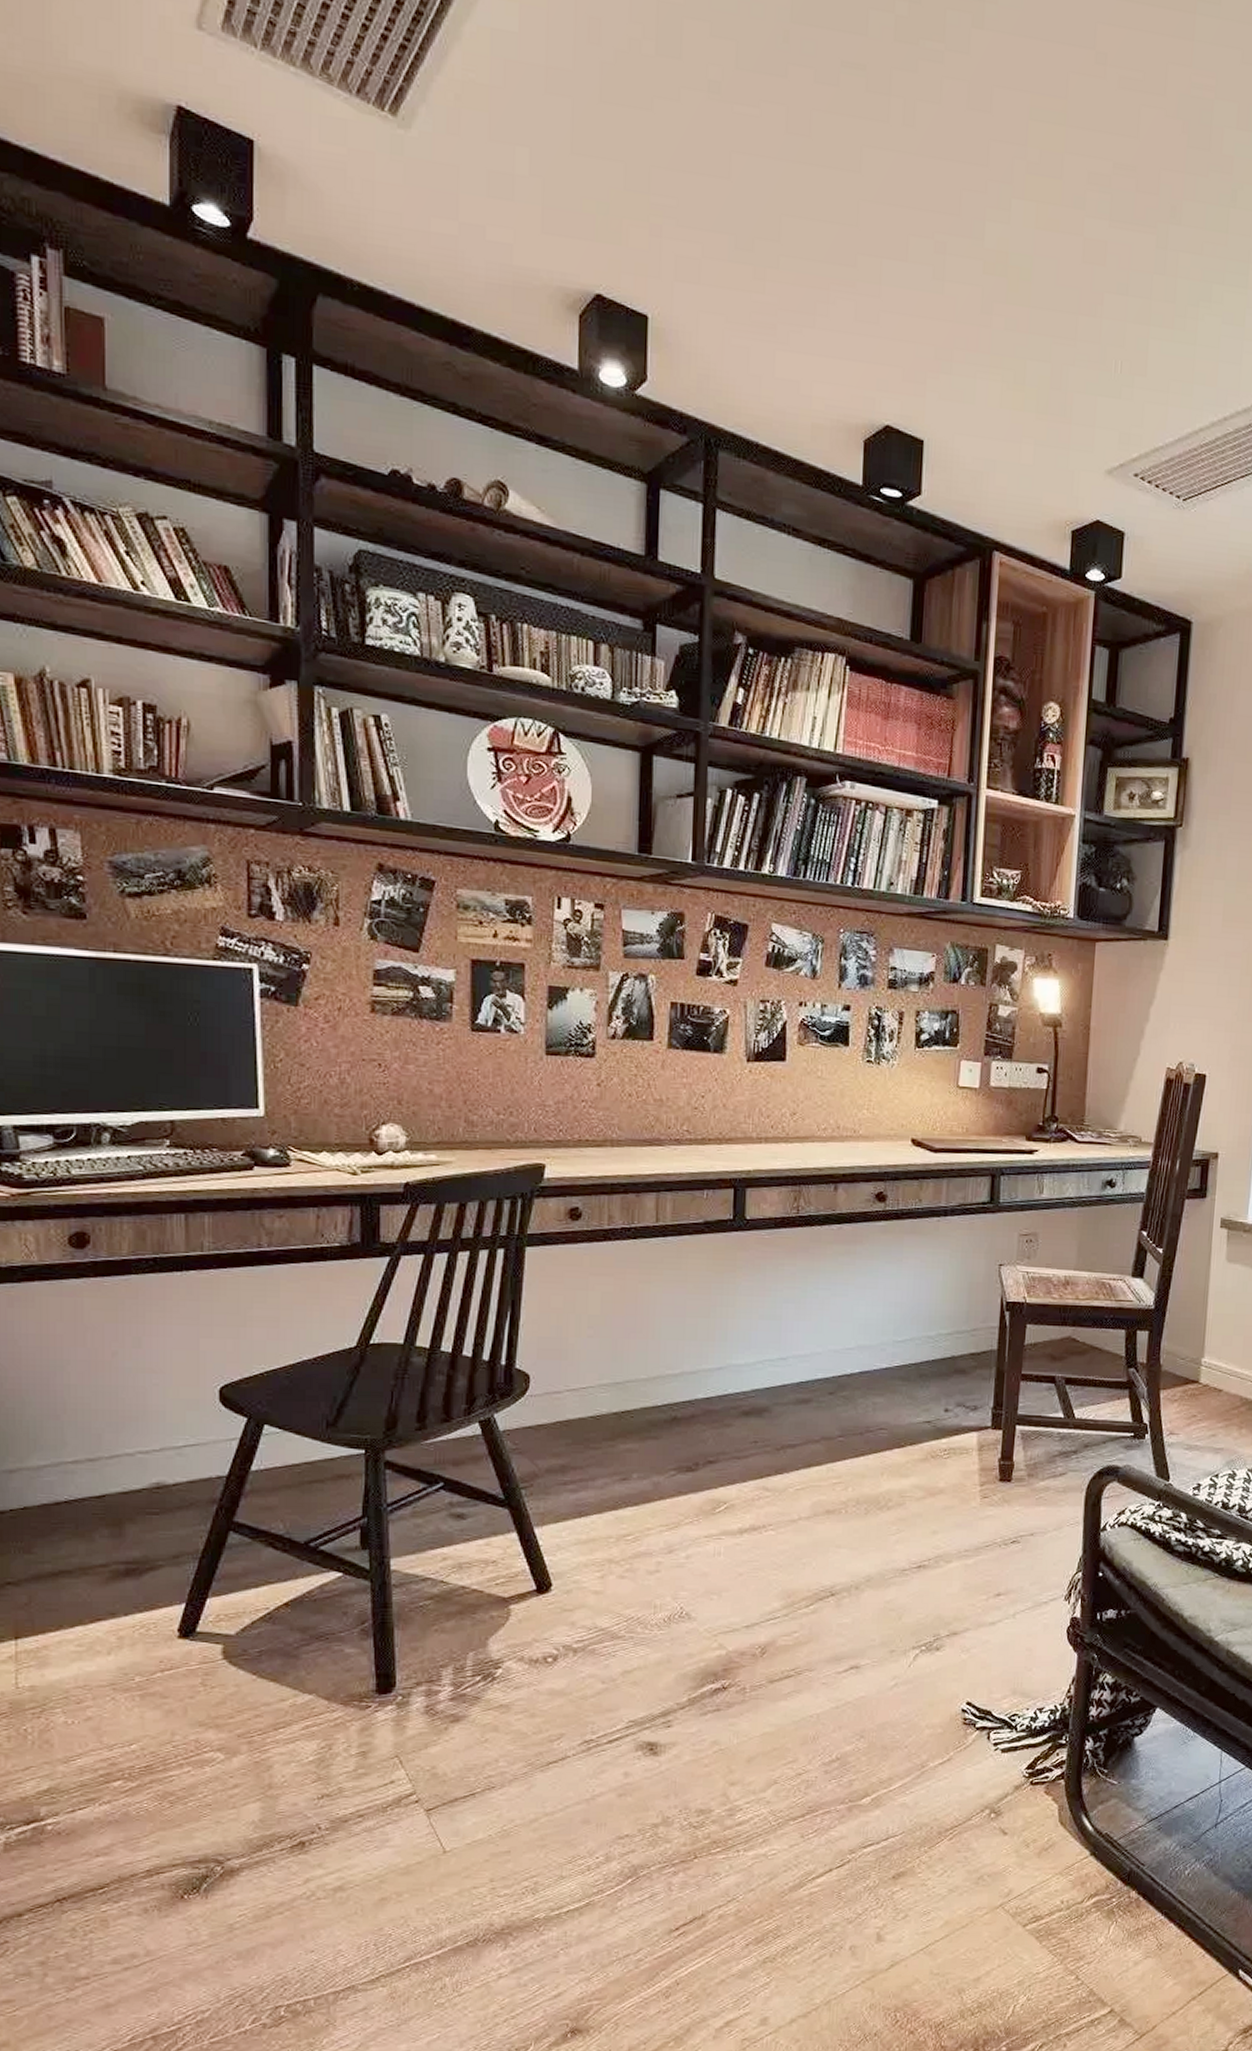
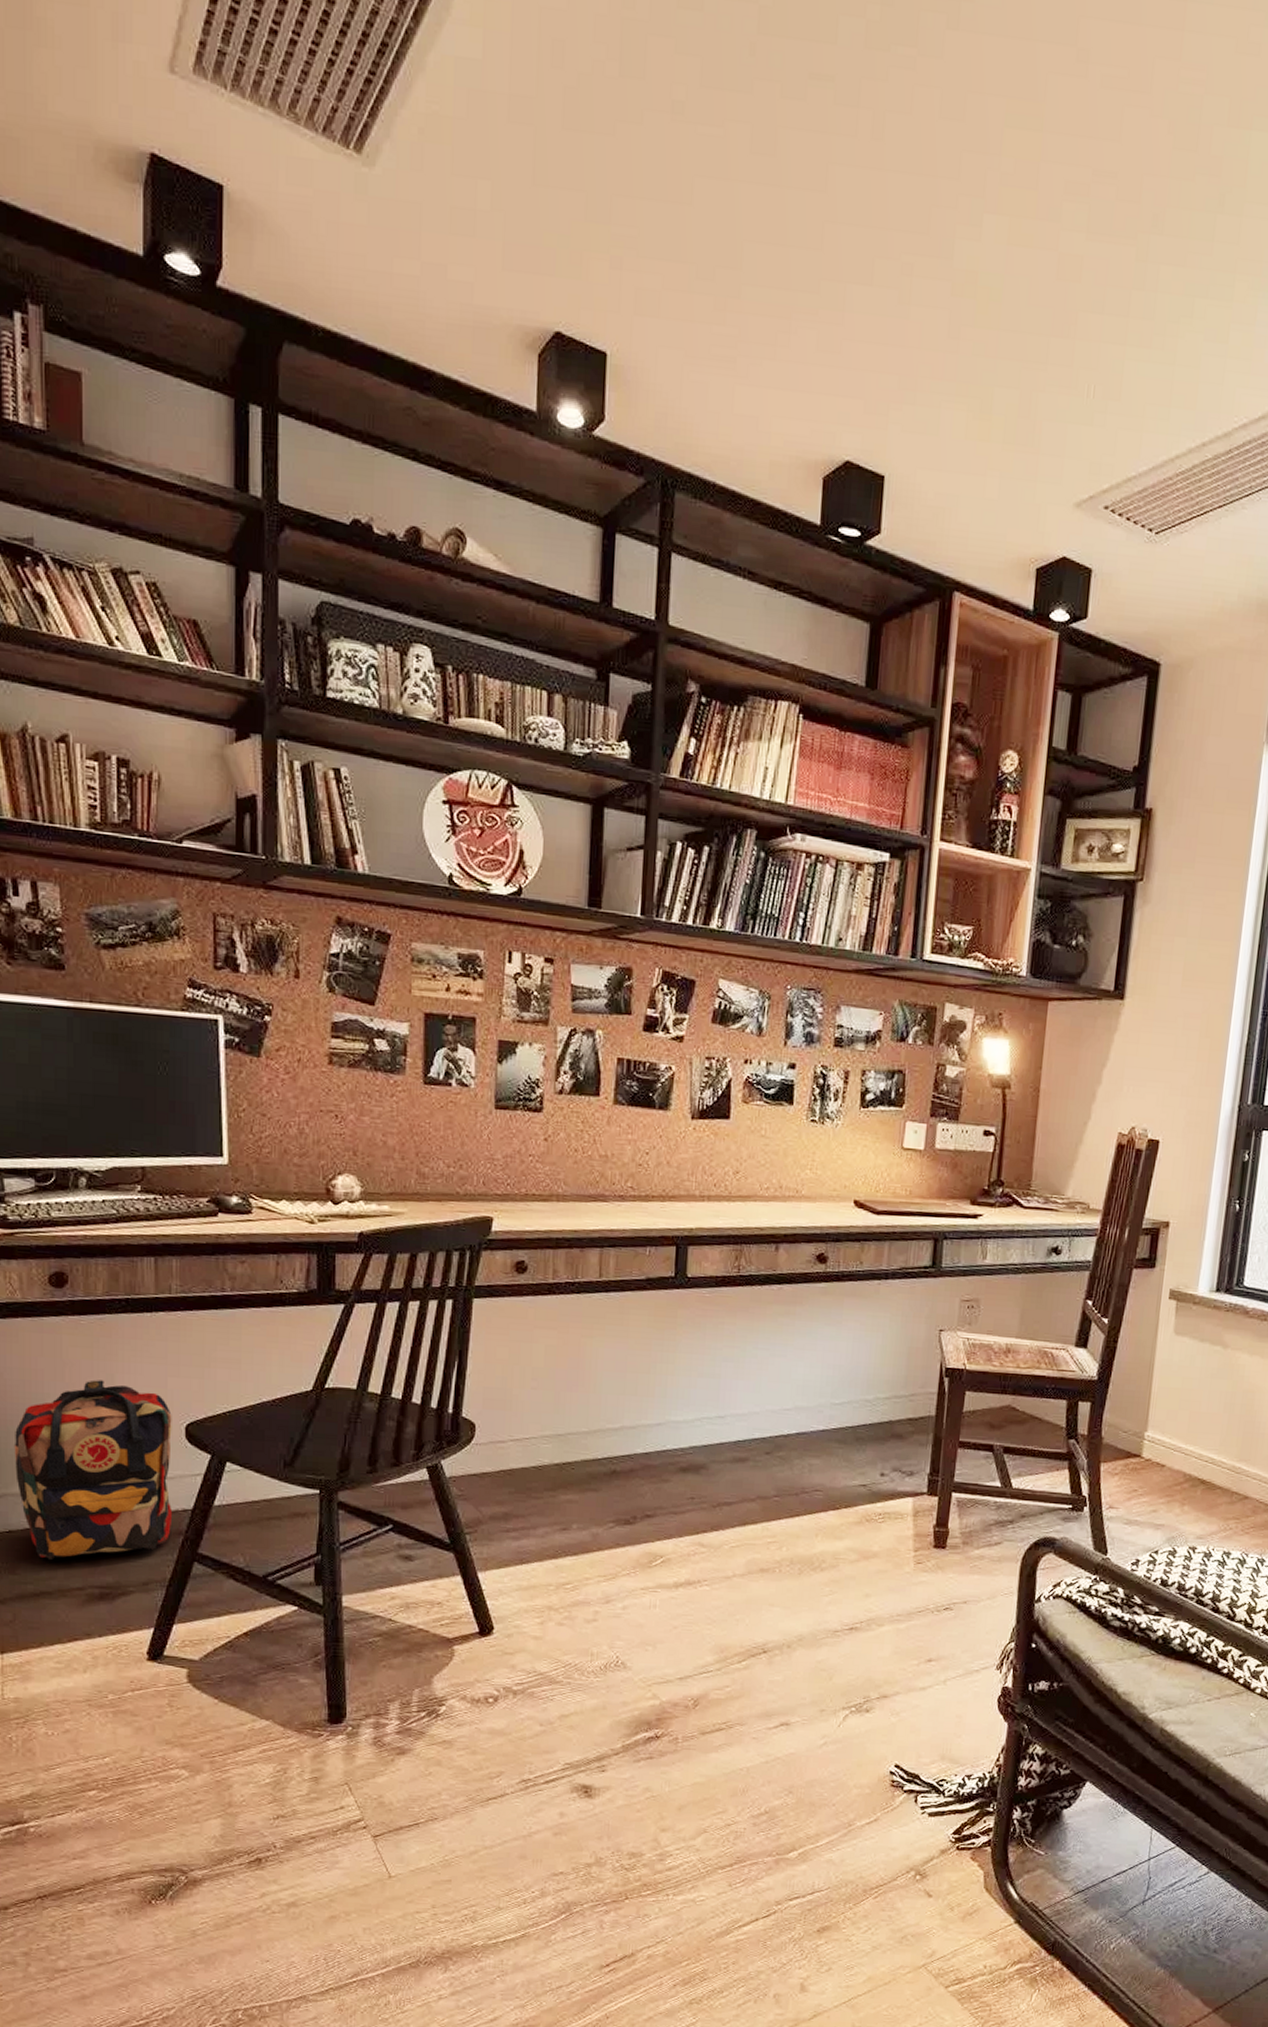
backpack: none [29,1344,206,1537] -> present [14,1380,173,1561]

